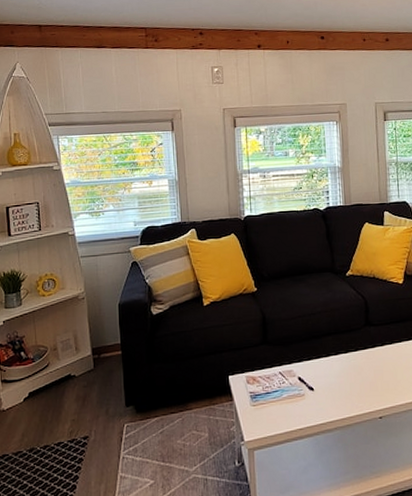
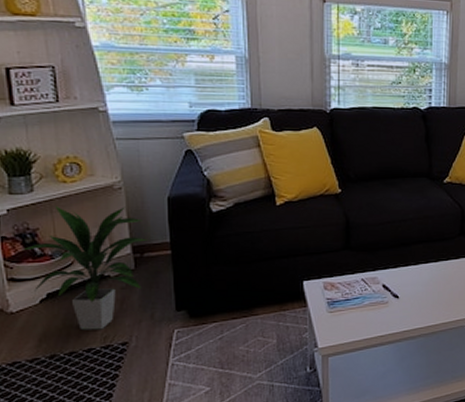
indoor plant: none [12,314,103,426] -> present [21,205,147,330]

